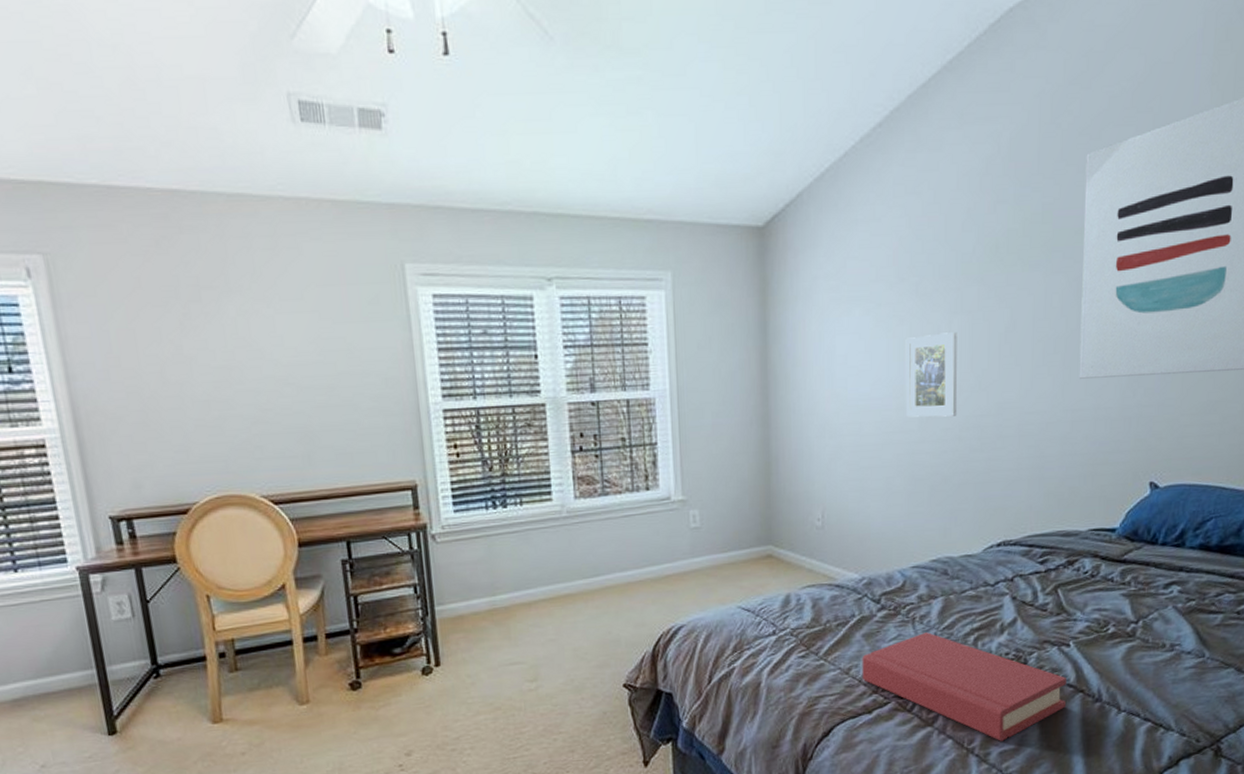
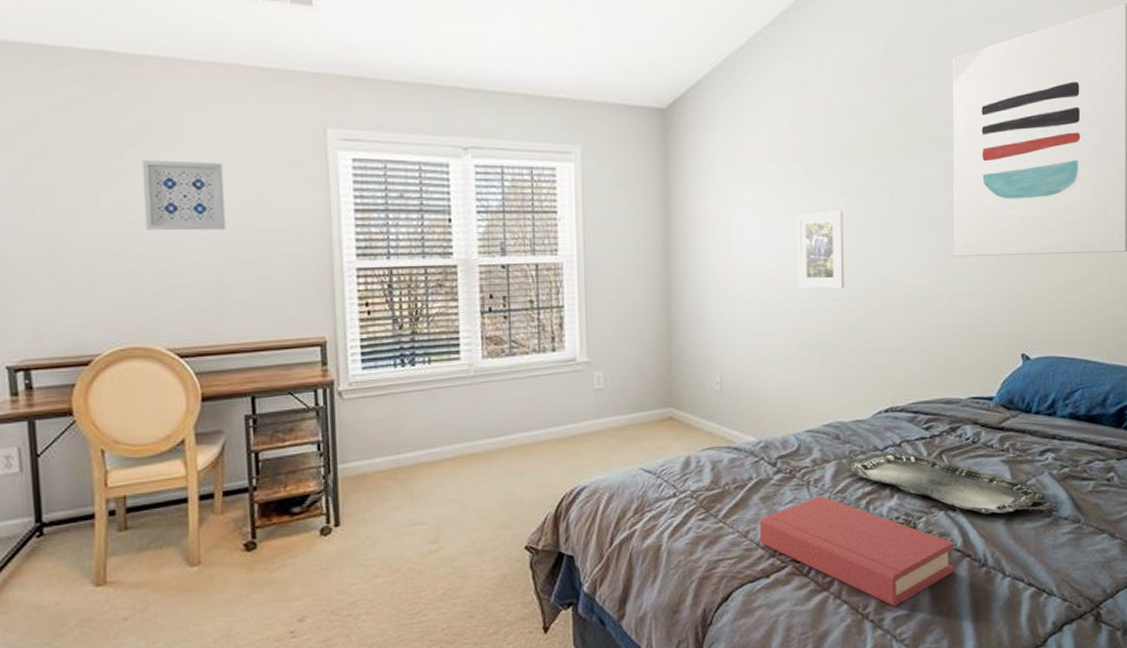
wall art: none [220,303,310,377] -> present [142,159,226,231]
serving tray: none [955,585,1181,650] -> present [847,449,1057,515]

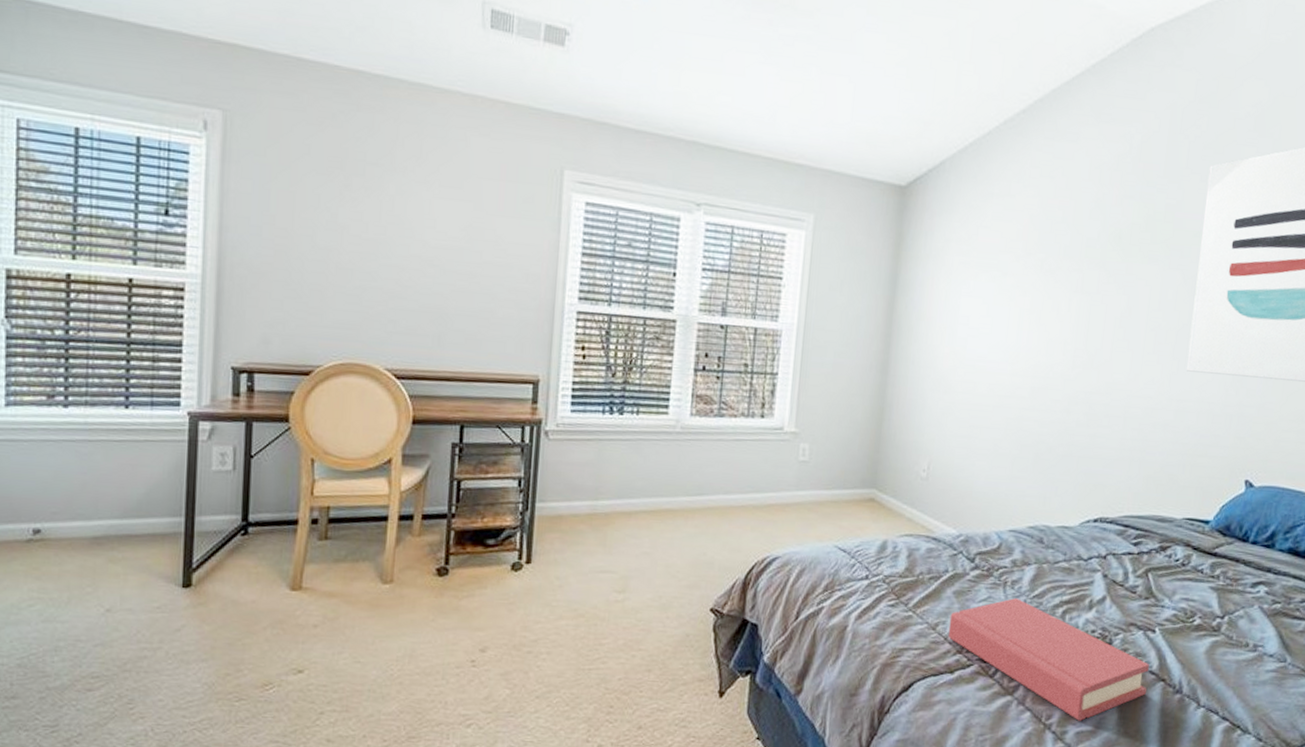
wall art: present [142,159,226,231] -> none [378,180,459,259]
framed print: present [796,210,845,288] -> none [1019,308,1076,389]
serving tray: present [847,449,1057,515] -> none [1047,556,1264,645]

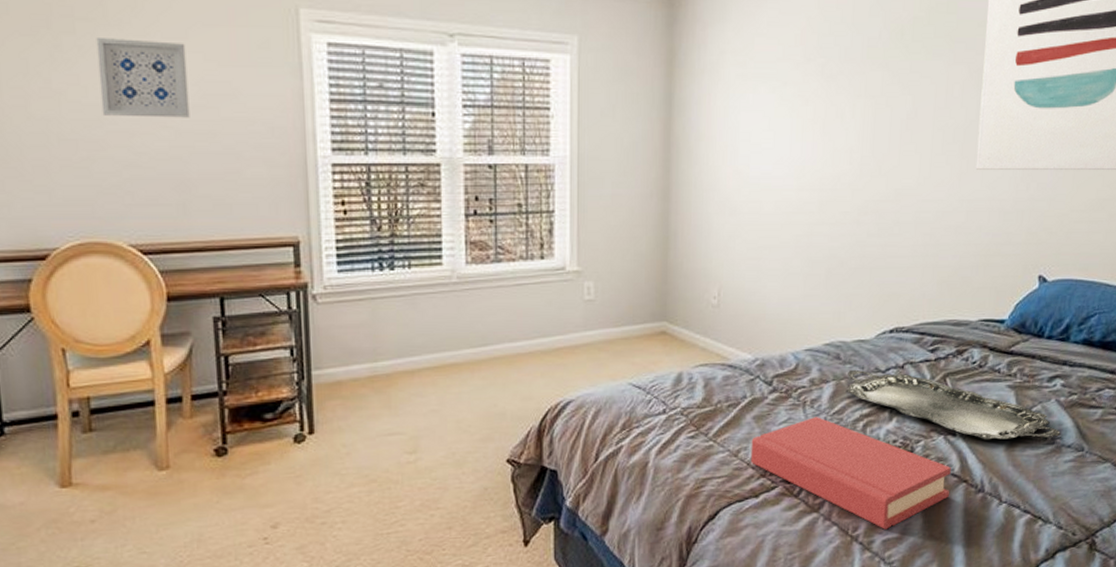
wall art: none [378,180,459,259] -> present [96,36,190,118]
serving tray: none [1047,556,1264,645] -> present [845,370,1062,440]

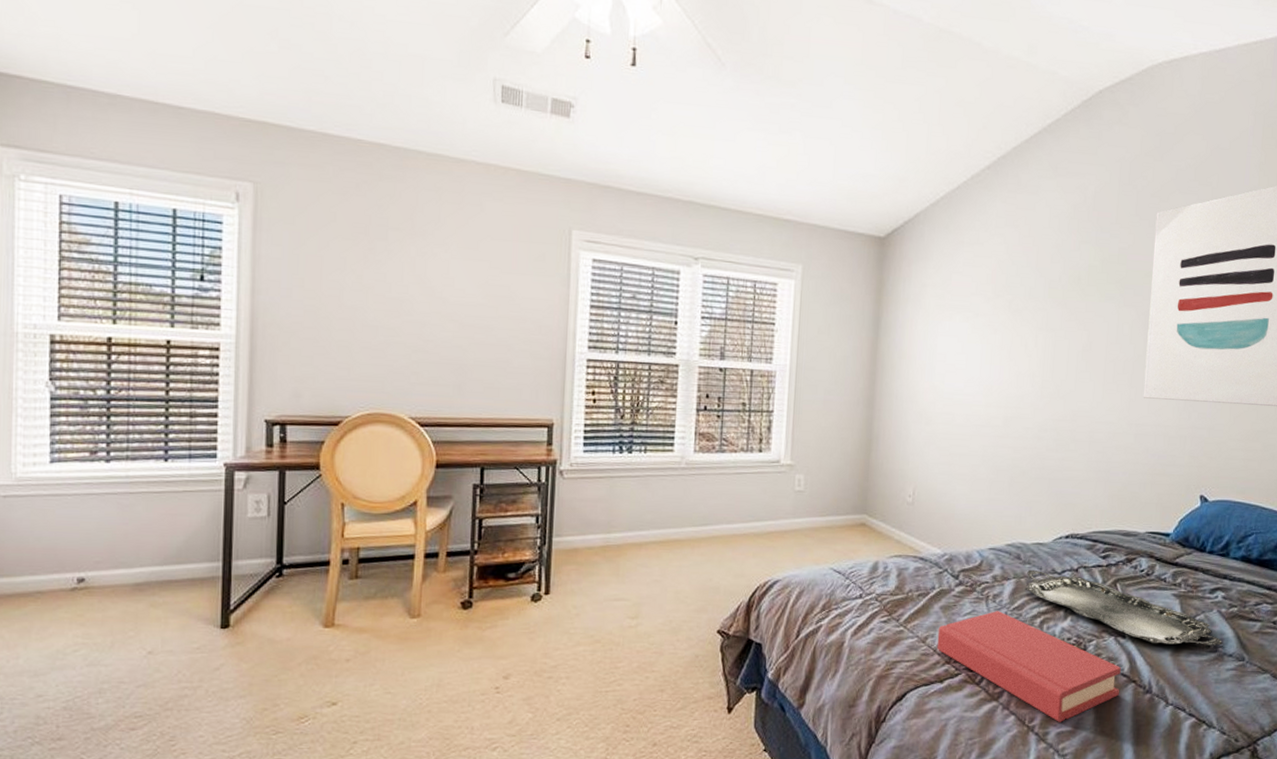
wall art: present [96,36,190,118] -> none [401,243,476,314]

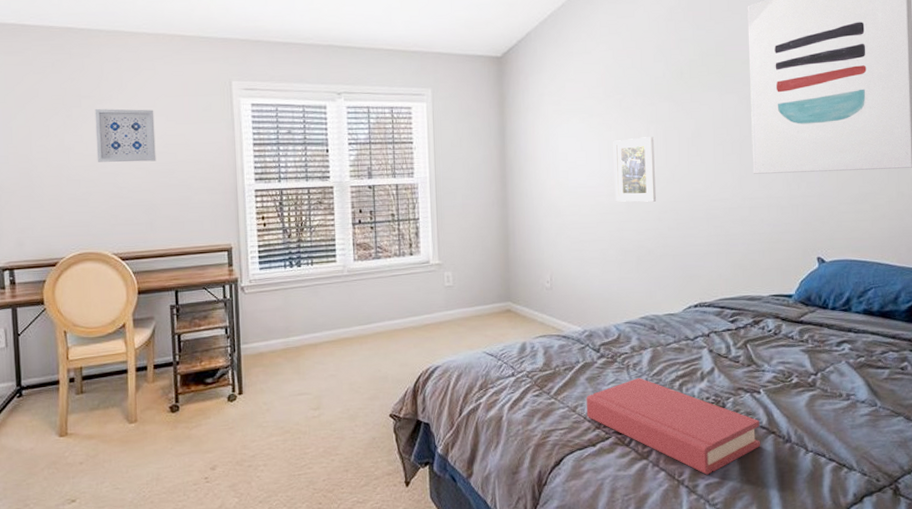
wall art: none [401,243,476,314] -> present [94,108,156,163]
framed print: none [994,345,1042,418] -> present [613,137,657,202]
serving tray: present [1025,570,1223,646] -> none [662,339,855,397]

